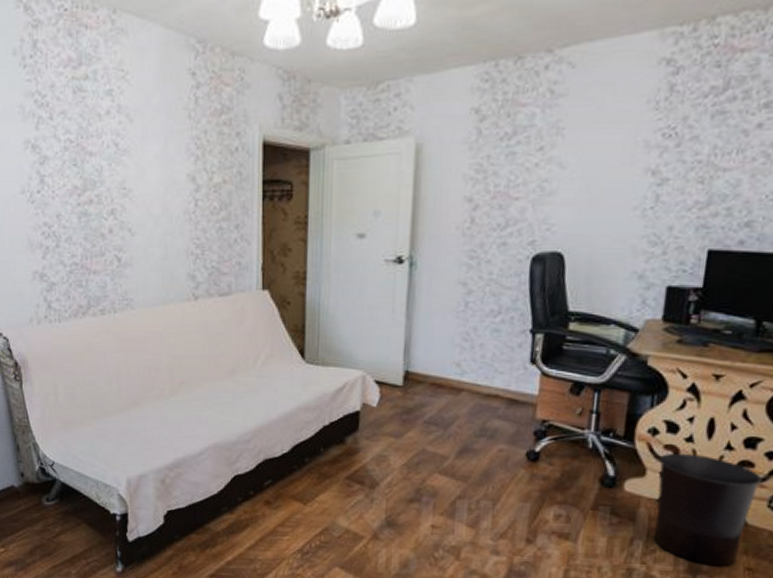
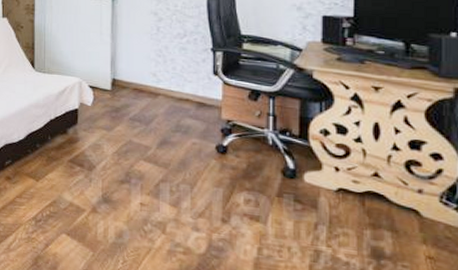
waste bin: present [653,452,763,567] -> none [332,151,431,254]

